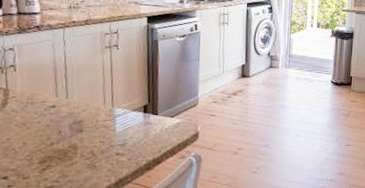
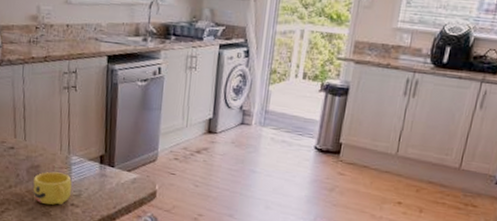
cup: none [75,125,116,156] -> present [32,171,72,205]

